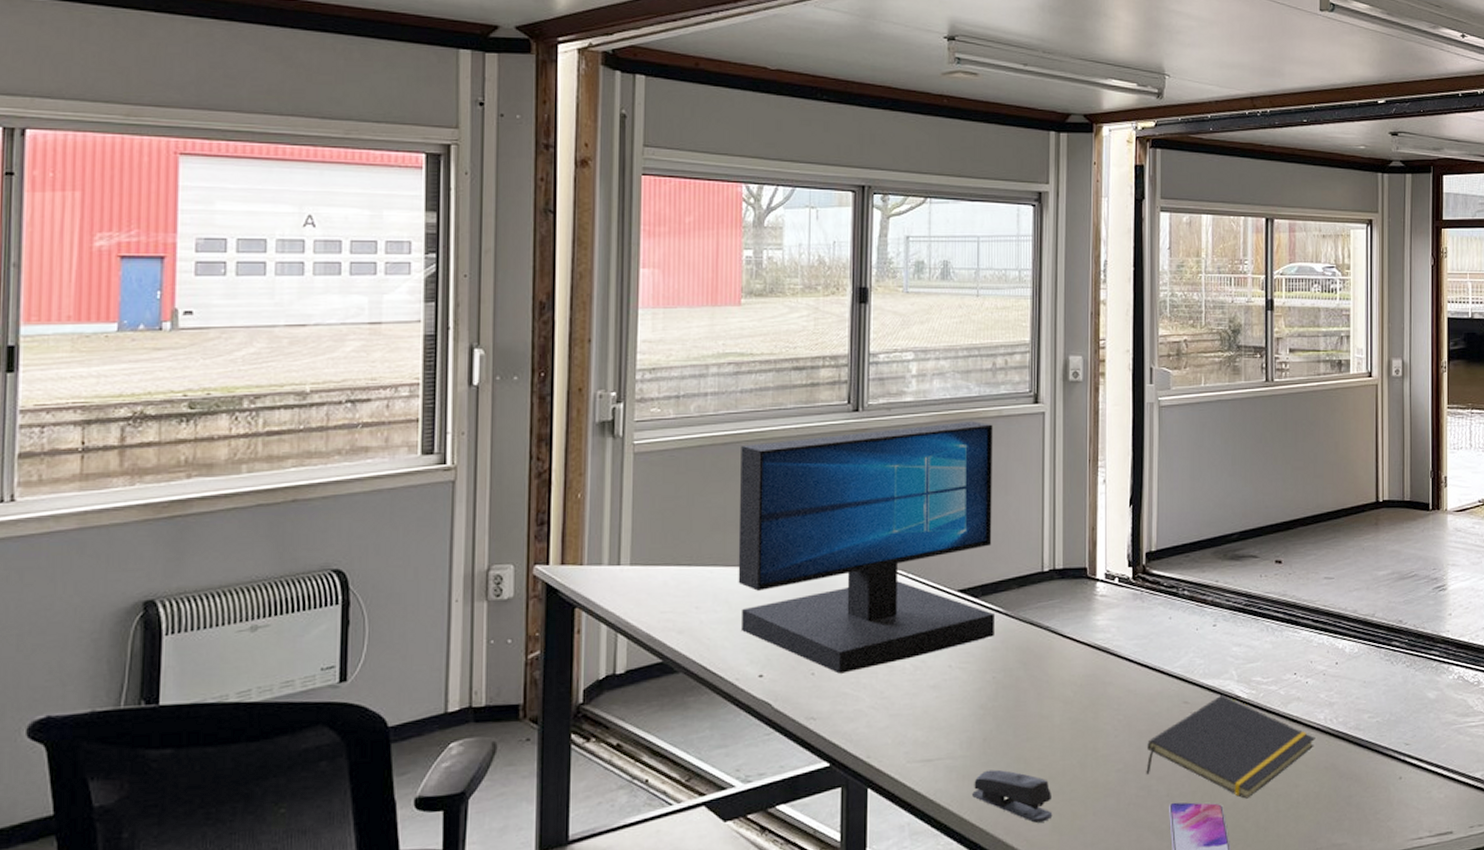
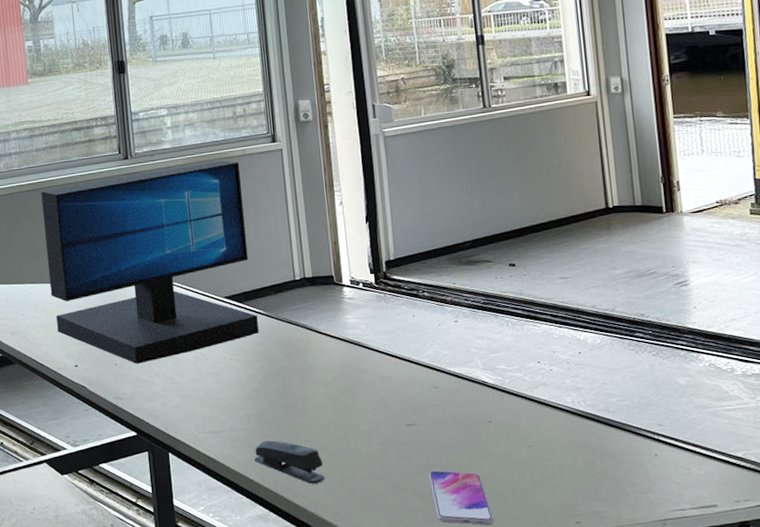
notepad: present [1146,694,1316,799] -> none [403,380,565,470]

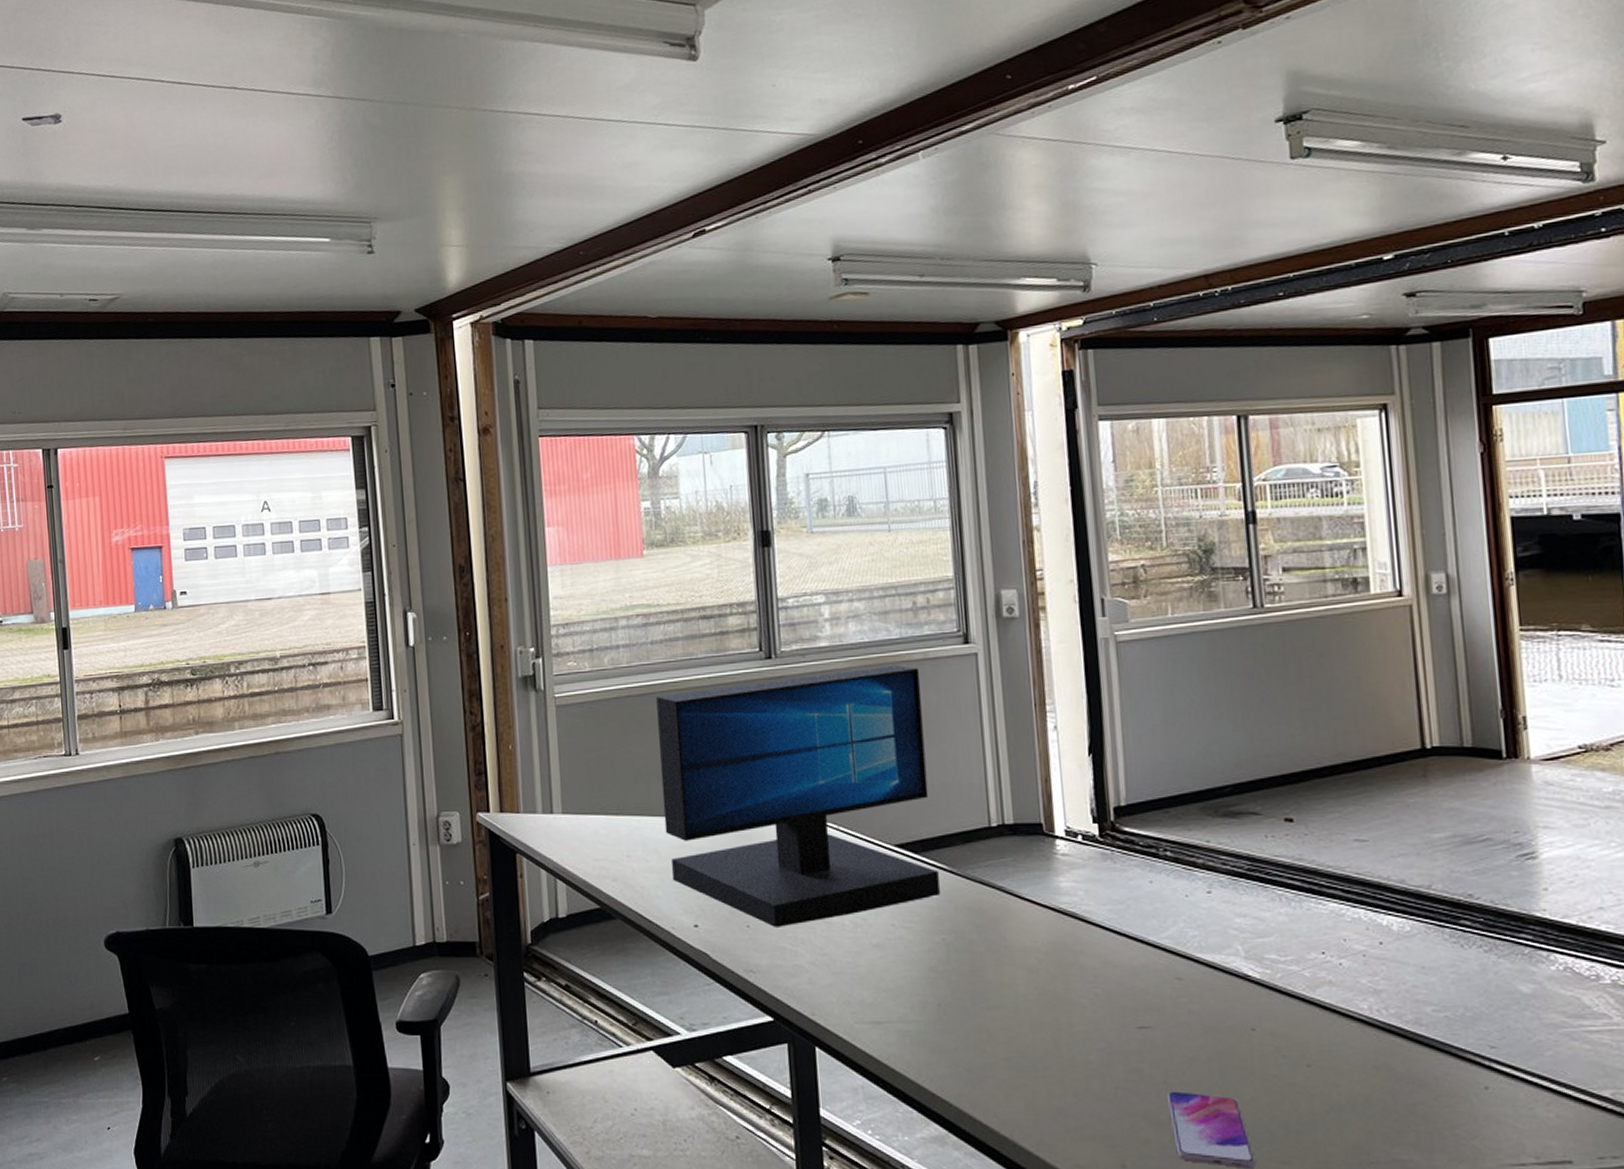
stapler: present [254,440,325,484] -> none [930,1038,1025,1099]

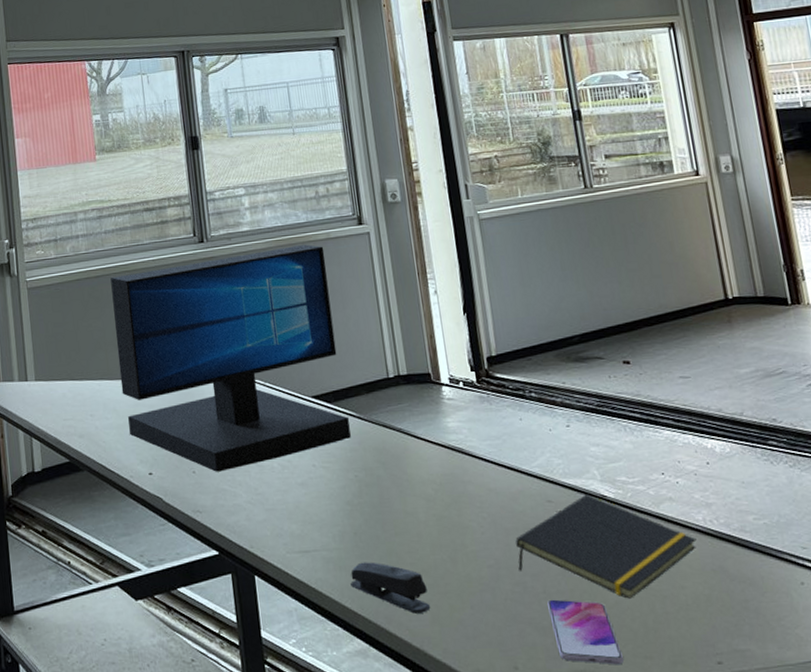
stapler: none [930,1038,1025,1099] -> present [350,562,431,614]
notepad: none [1134,972,1358,1095] -> present [515,494,697,599]

